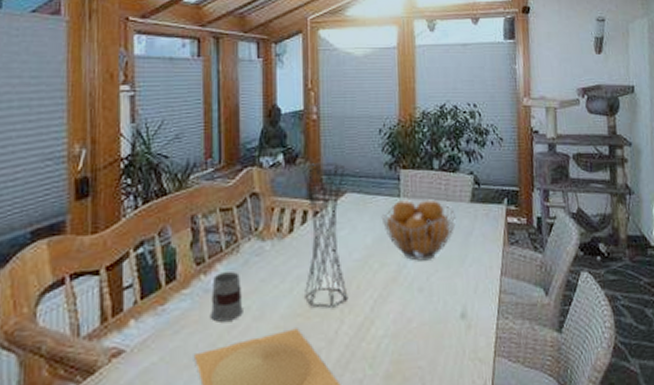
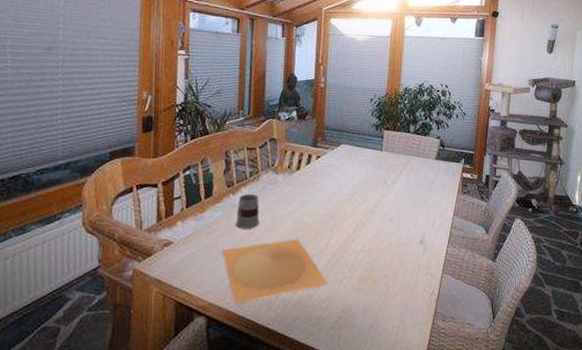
vase: present [301,162,348,308] -> none [305,120,342,227]
fruit basket: present [381,199,457,261] -> none [366,153,424,199]

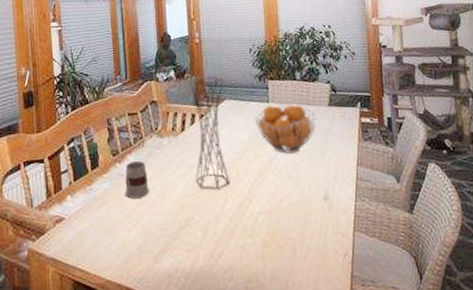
plate: present [222,239,328,304] -> none [115,205,229,279]
vase: none [305,120,342,227] -> present [188,76,230,190]
fruit basket: none [366,153,424,199] -> present [254,104,317,154]

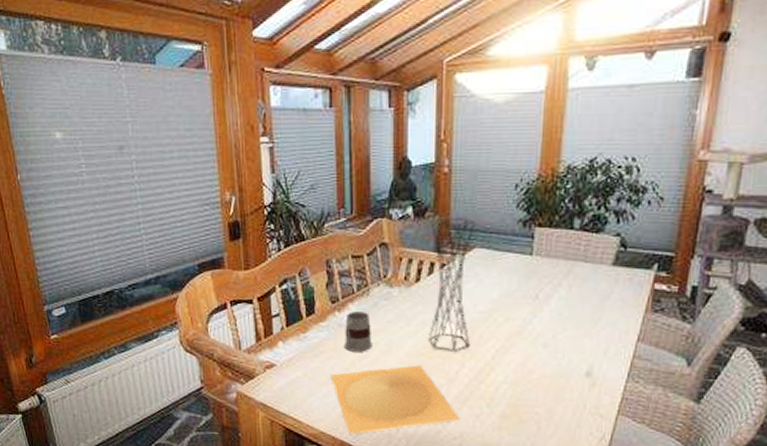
plate: none [115,205,229,279] -> present [331,365,460,435]
fruit basket: present [254,104,317,154] -> none [510,259,594,319]

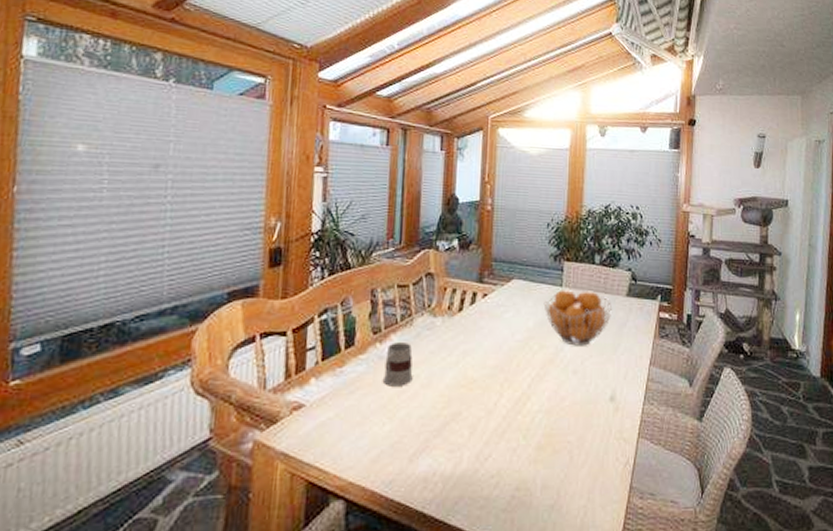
plate: present [331,365,460,435] -> none [366,398,498,482]
vase: present [429,217,475,352] -> none [469,250,513,381]
fruit basket: none [510,259,594,319] -> present [543,290,613,346]

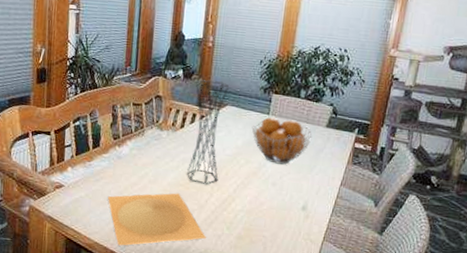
plate: none [366,398,498,482] -> present [108,193,206,246]
mug: present [382,343,413,386] -> none [120,147,143,180]
vase: none [469,250,513,381] -> present [187,80,229,184]

